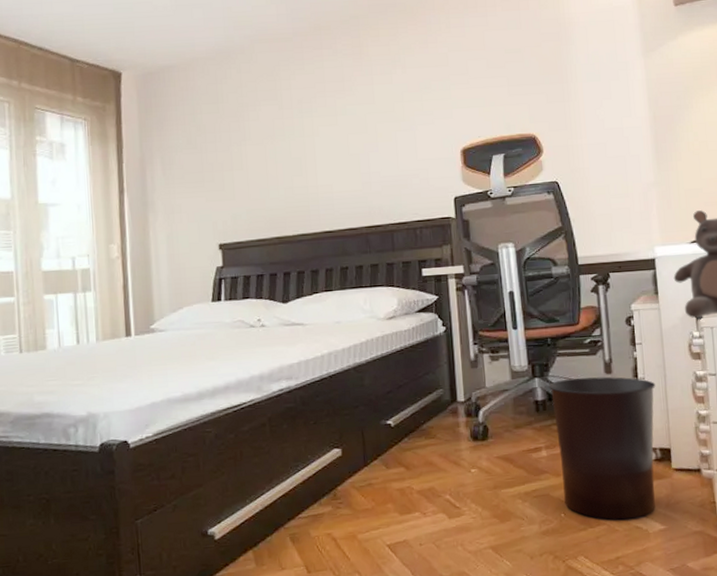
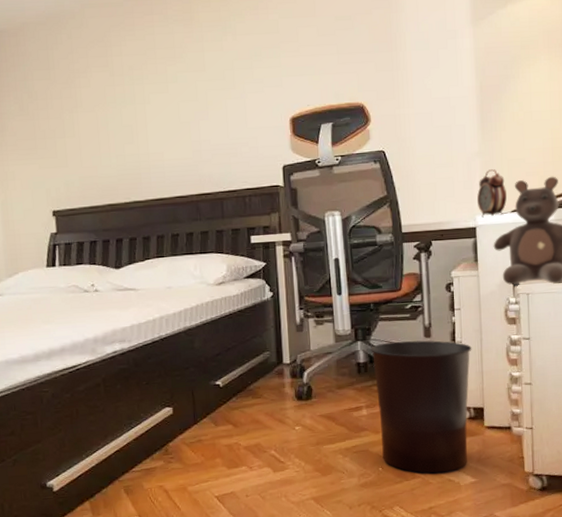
alarm clock: none [655,199,686,249] -> present [477,169,507,218]

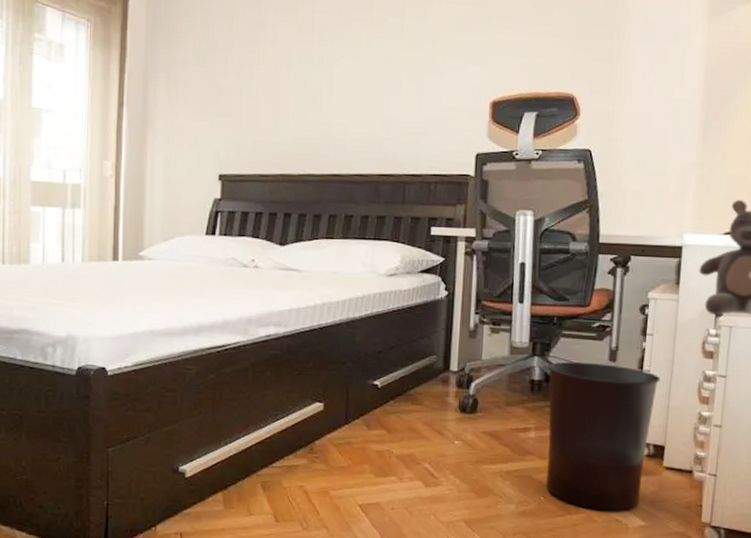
alarm clock: present [477,169,507,218] -> none [687,184,722,237]

